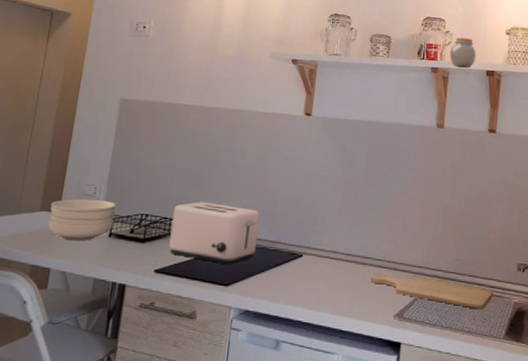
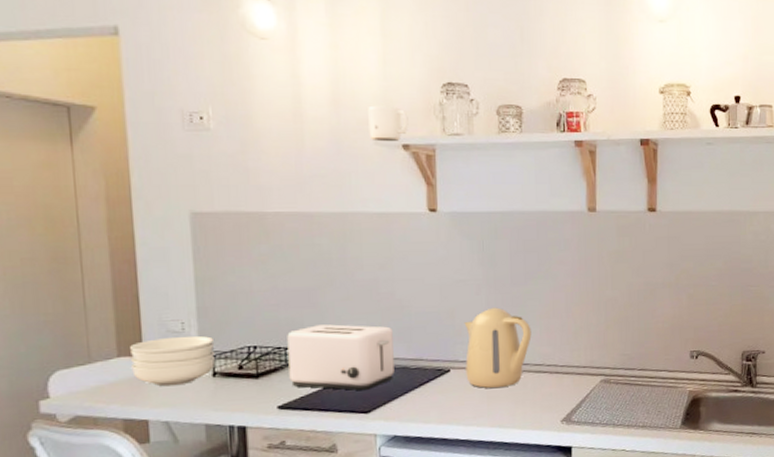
mug: none [267,27,300,57] -> present [368,105,409,142]
kettle: none [315,203,377,277] -> present [464,307,532,389]
chopping board: present [370,274,494,310] -> none [530,376,666,403]
jar: present [449,37,477,68] -> none [594,101,627,138]

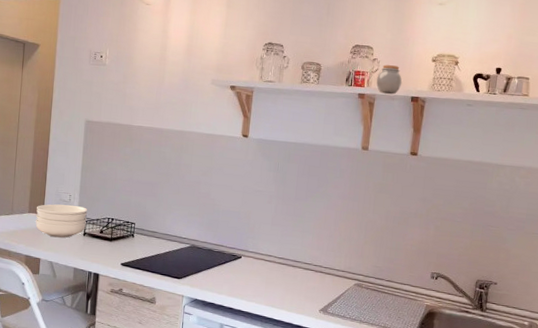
toaster: present [287,324,394,391] -> none [131,209,205,262]
mug: present [368,105,409,142] -> none [208,56,237,83]
kettle: present [464,307,532,389] -> none [252,214,306,277]
jar: none [594,101,627,138] -> present [376,65,403,95]

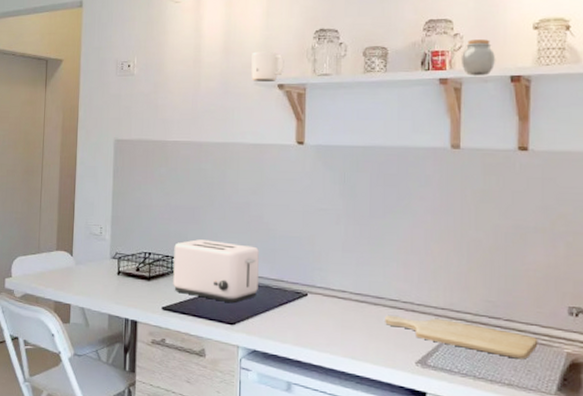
bowl: present [35,204,88,238] -> none [64,238,122,279]
toaster: none [131,209,205,262] -> present [173,239,259,304]
mug: none [208,56,237,83] -> present [251,51,284,83]
chopping board: none [299,275,408,309] -> present [385,316,538,360]

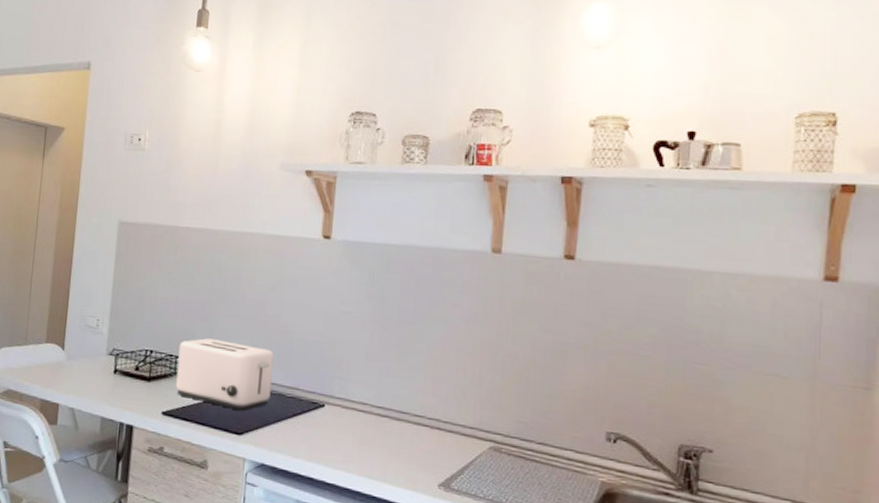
mug: present [251,51,284,83] -> none [276,132,315,168]
chopping board: present [385,316,538,360] -> none [408,432,572,487]
jar: present [460,39,496,76] -> none [508,134,547,175]

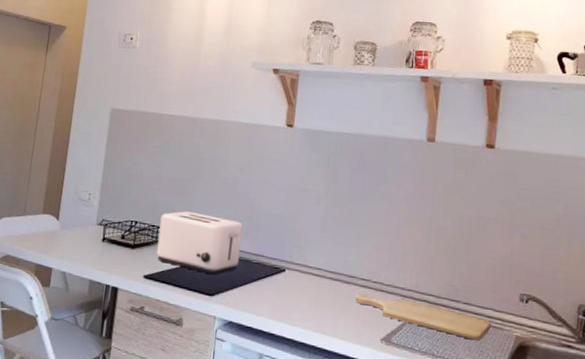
chopping board: none [408,432,572,487] -> present [355,294,492,341]

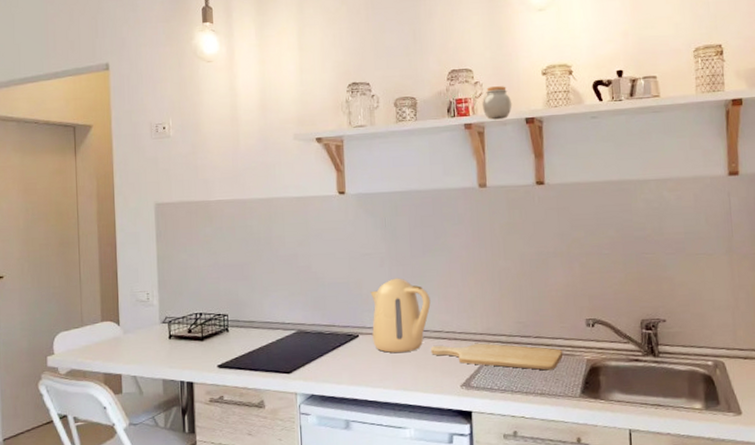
toaster: present [156,211,243,275] -> none [225,294,311,353]
kettle: none [298,218,362,296] -> present [370,278,431,353]
jar: none [441,43,473,77] -> present [482,86,513,120]

